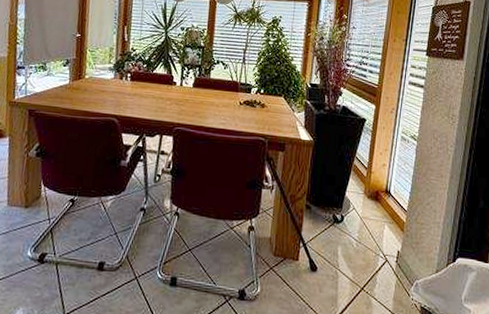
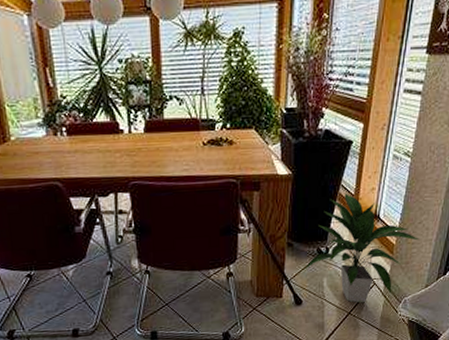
indoor plant: none [320,165,428,280] -> present [304,192,420,303]

